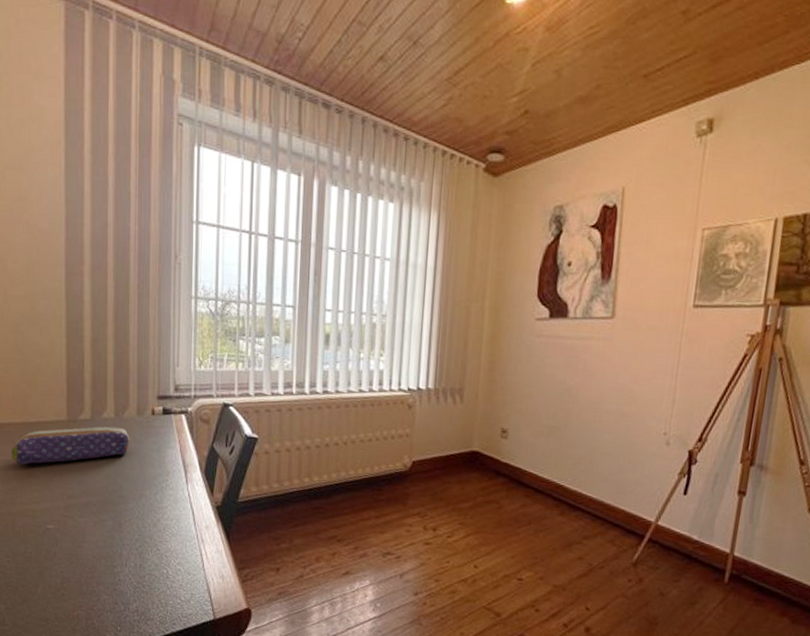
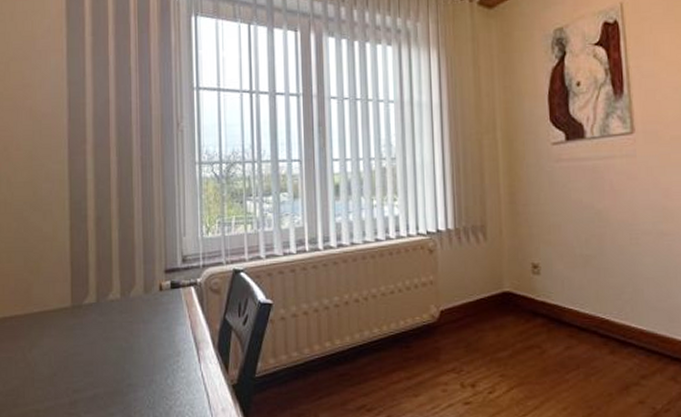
pencil case: present [11,426,130,465] -> none [13,308,137,360]

